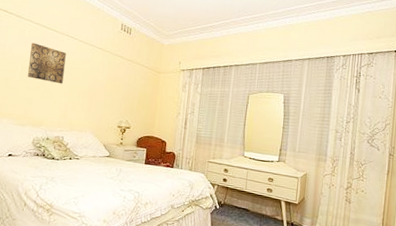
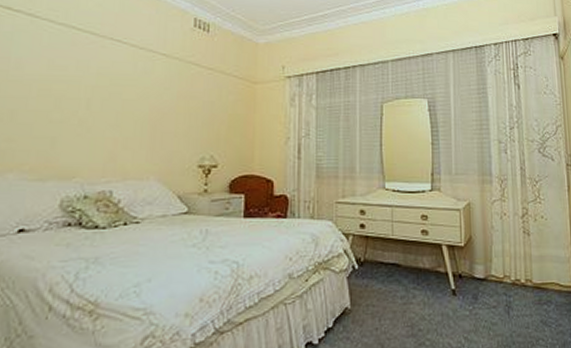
wall art: present [28,42,66,84] -> none [48,52,111,111]

